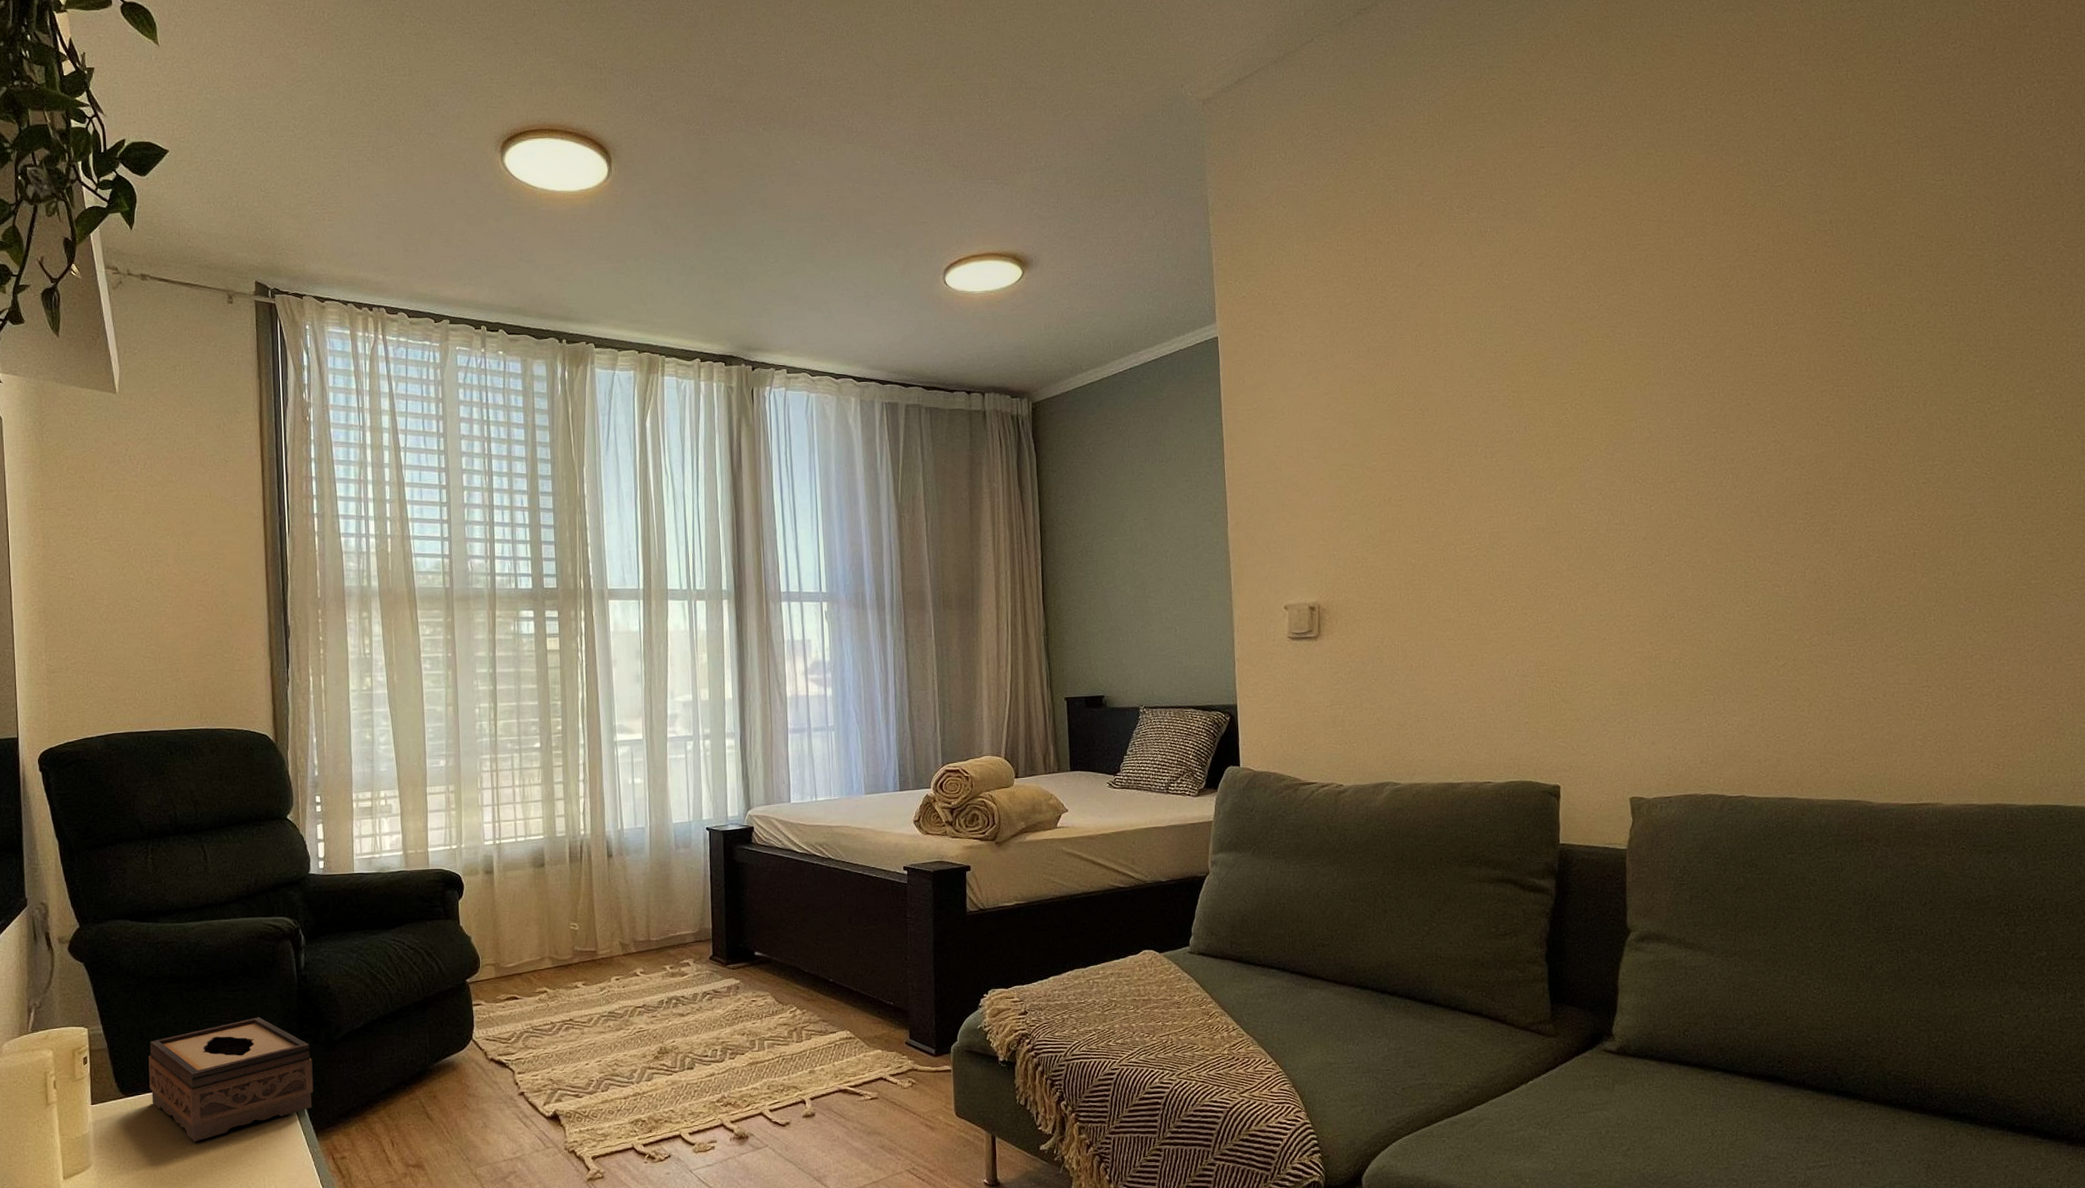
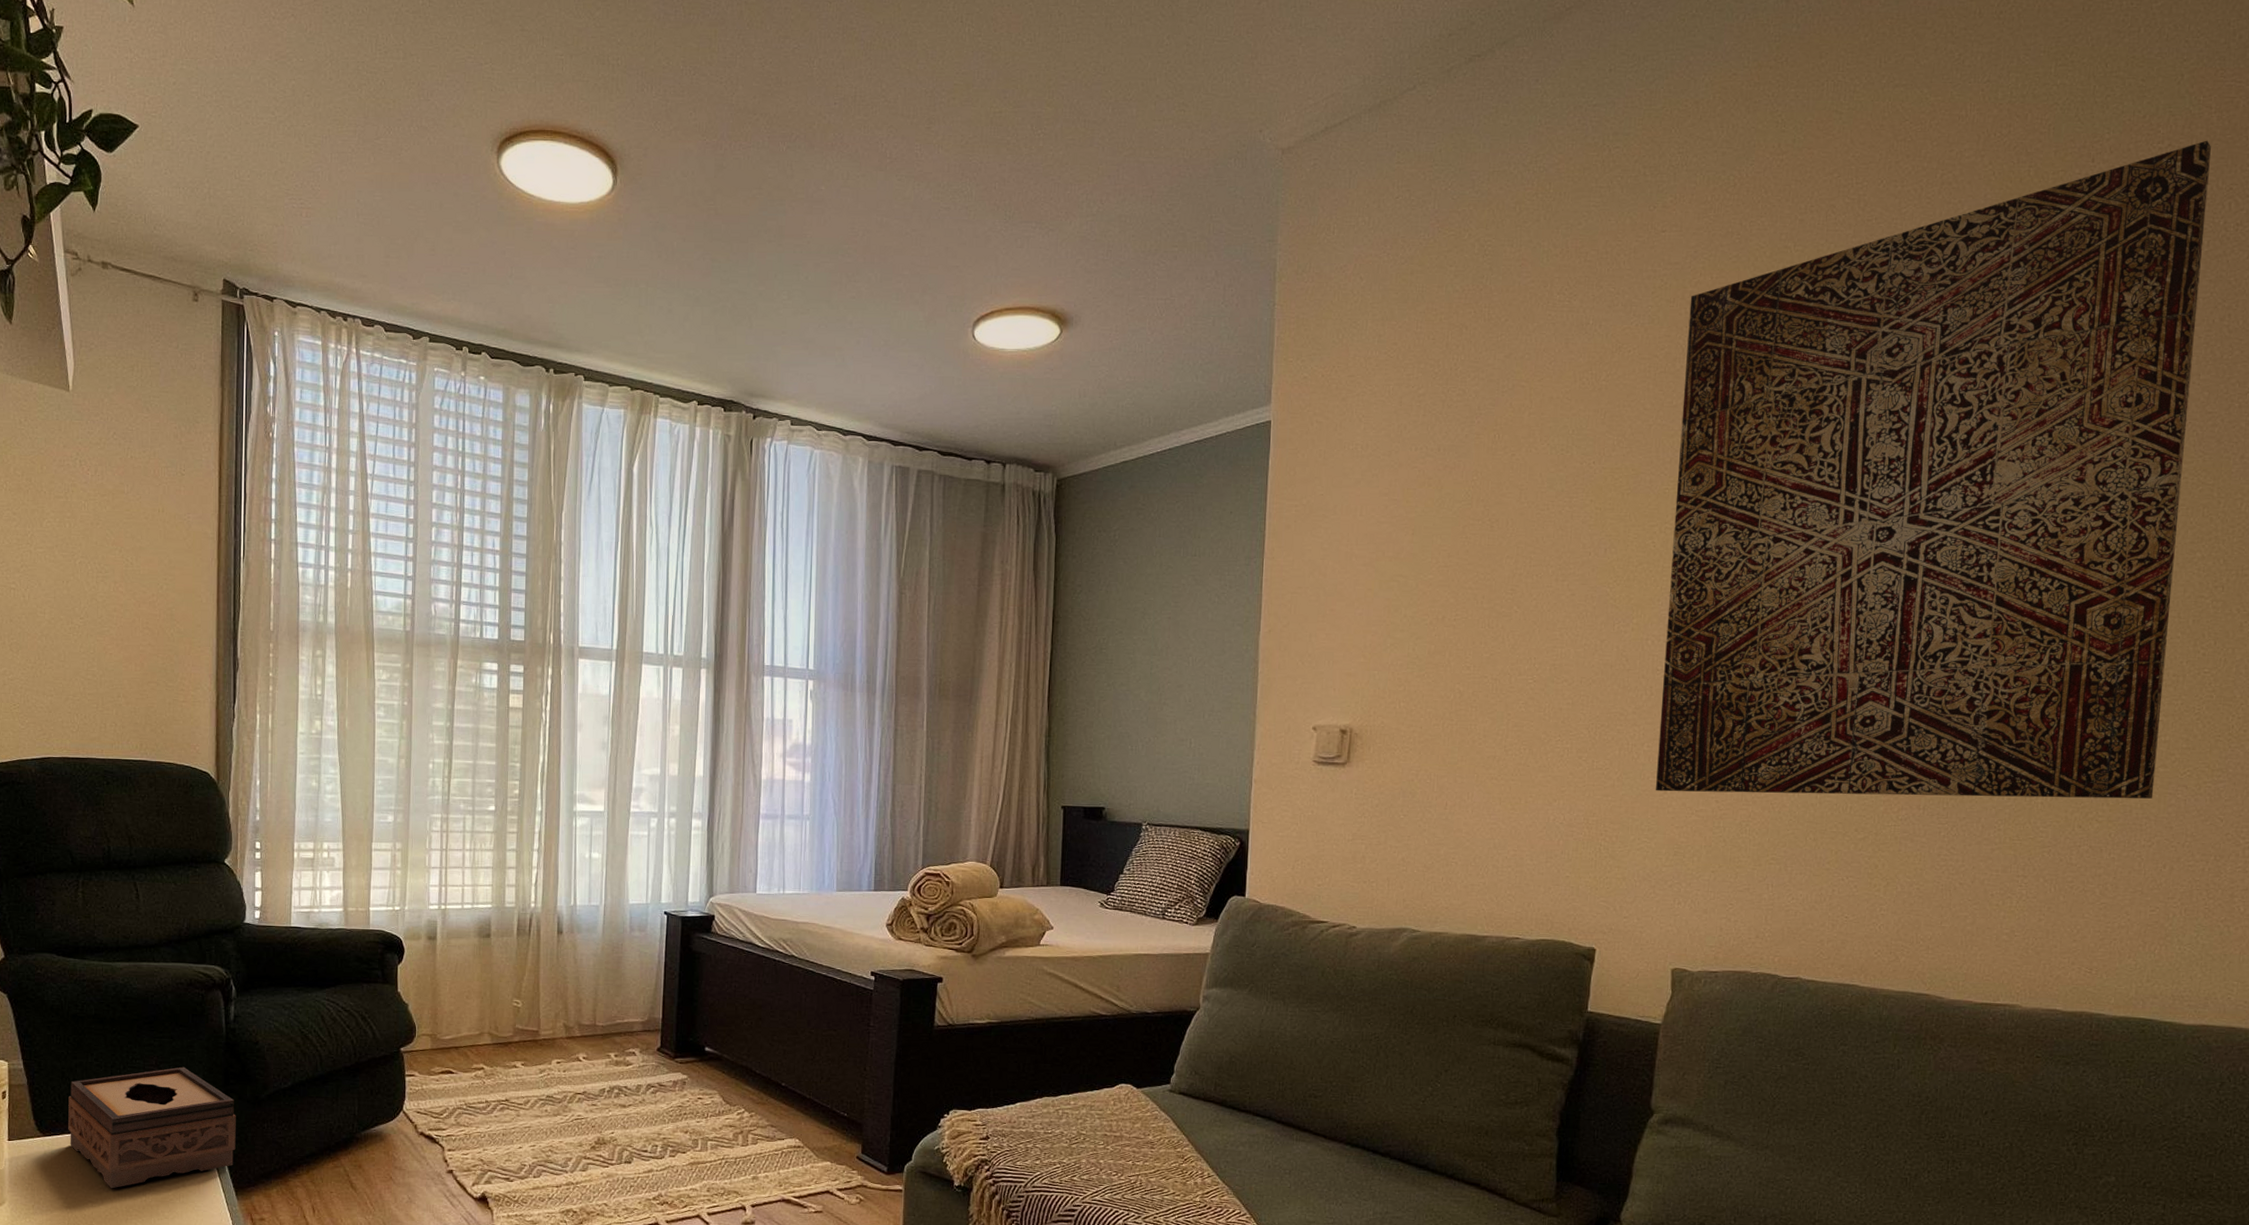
wall art: none [1572,38,2030,639] -> present [1656,140,2211,799]

